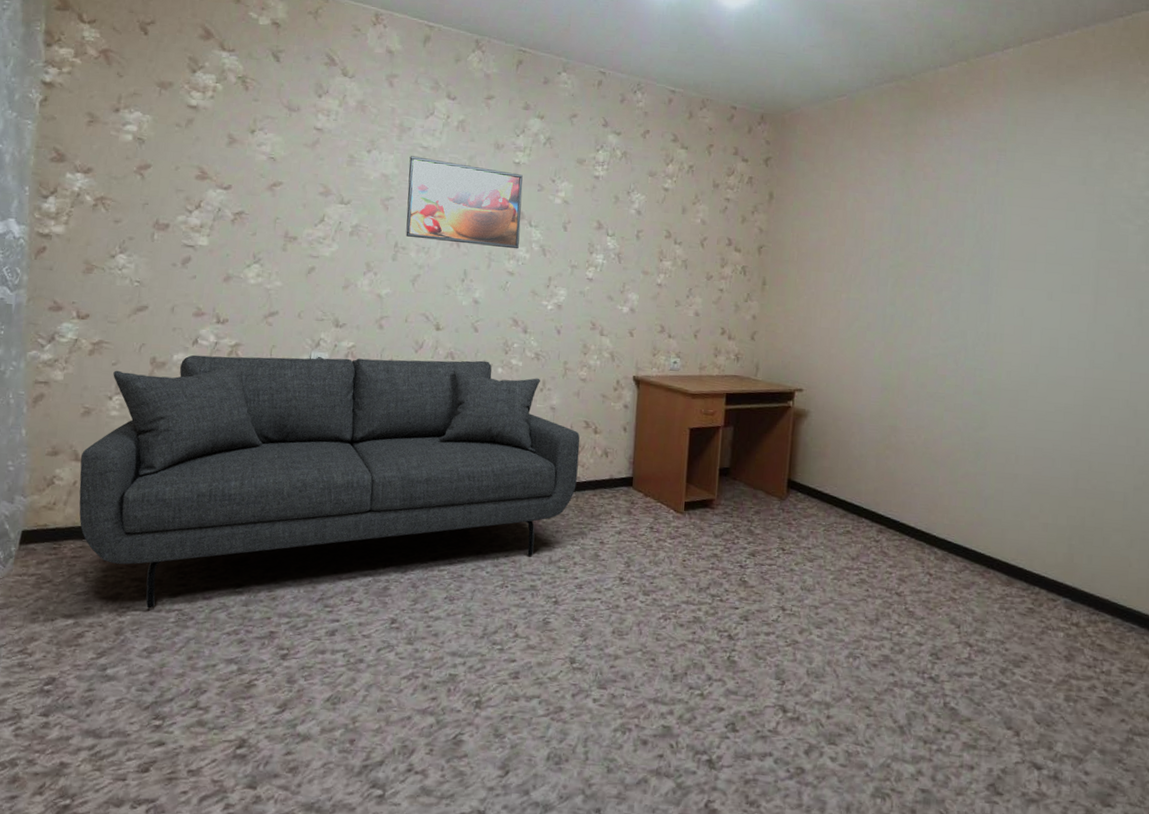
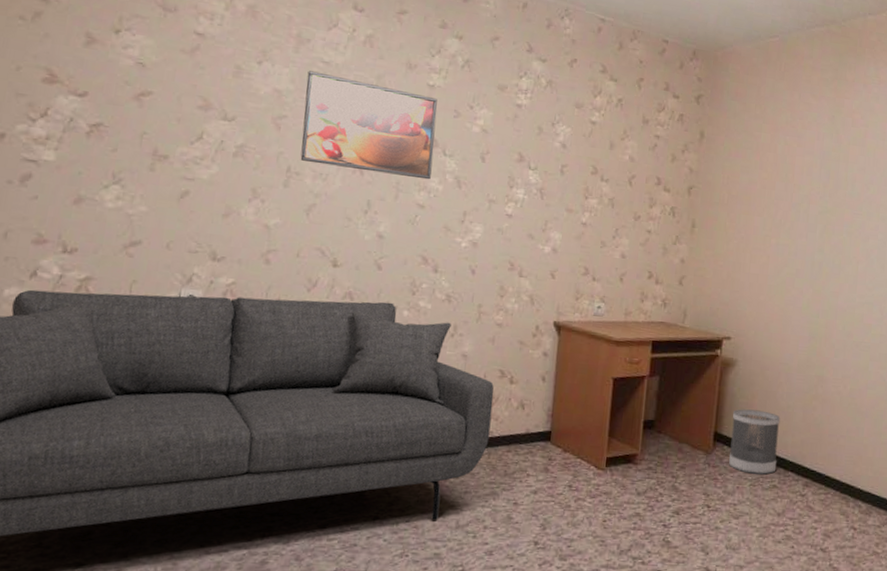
wastebasket: none [803,457,854,521] -> present [729,409,781,475]

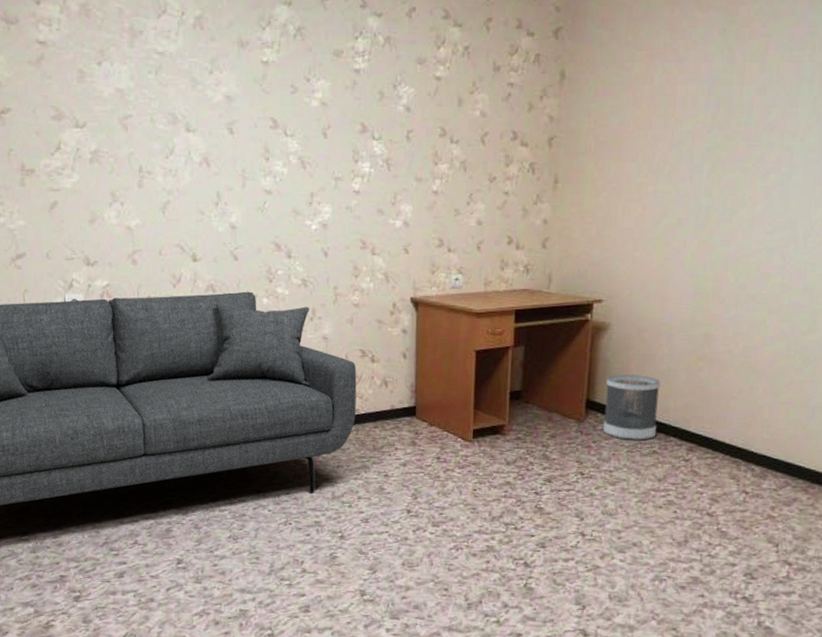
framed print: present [300,71,438,180] -> none [145,64,275,164]

